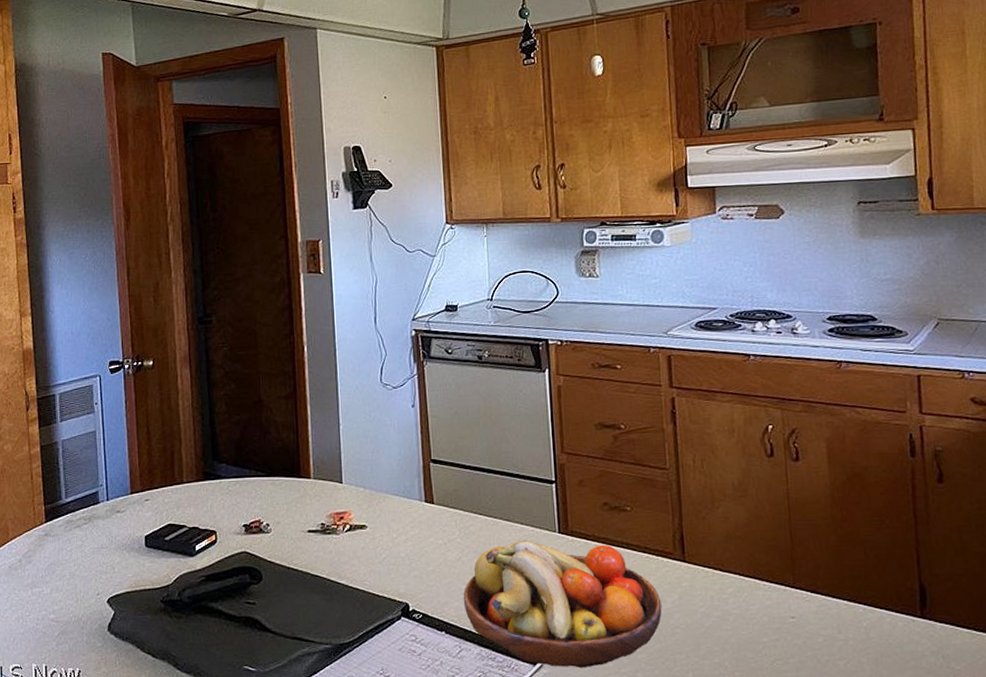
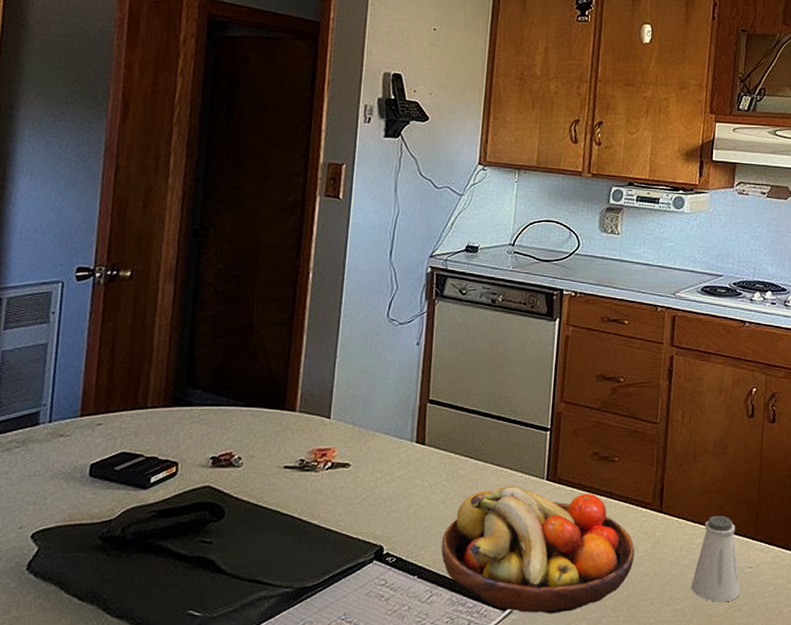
saltshaker: none [728,563,785,655] -> present [691,515,741,602]

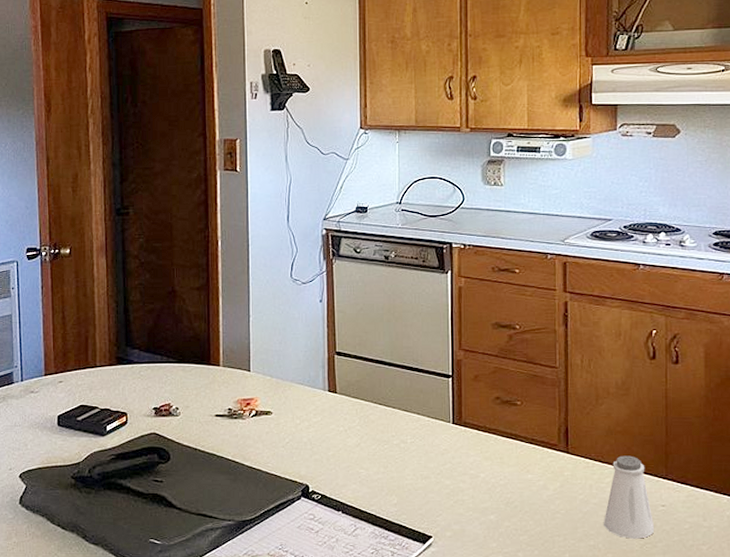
fruit bowl: present [441,485,635,614] -> none [360,429,544,548]

